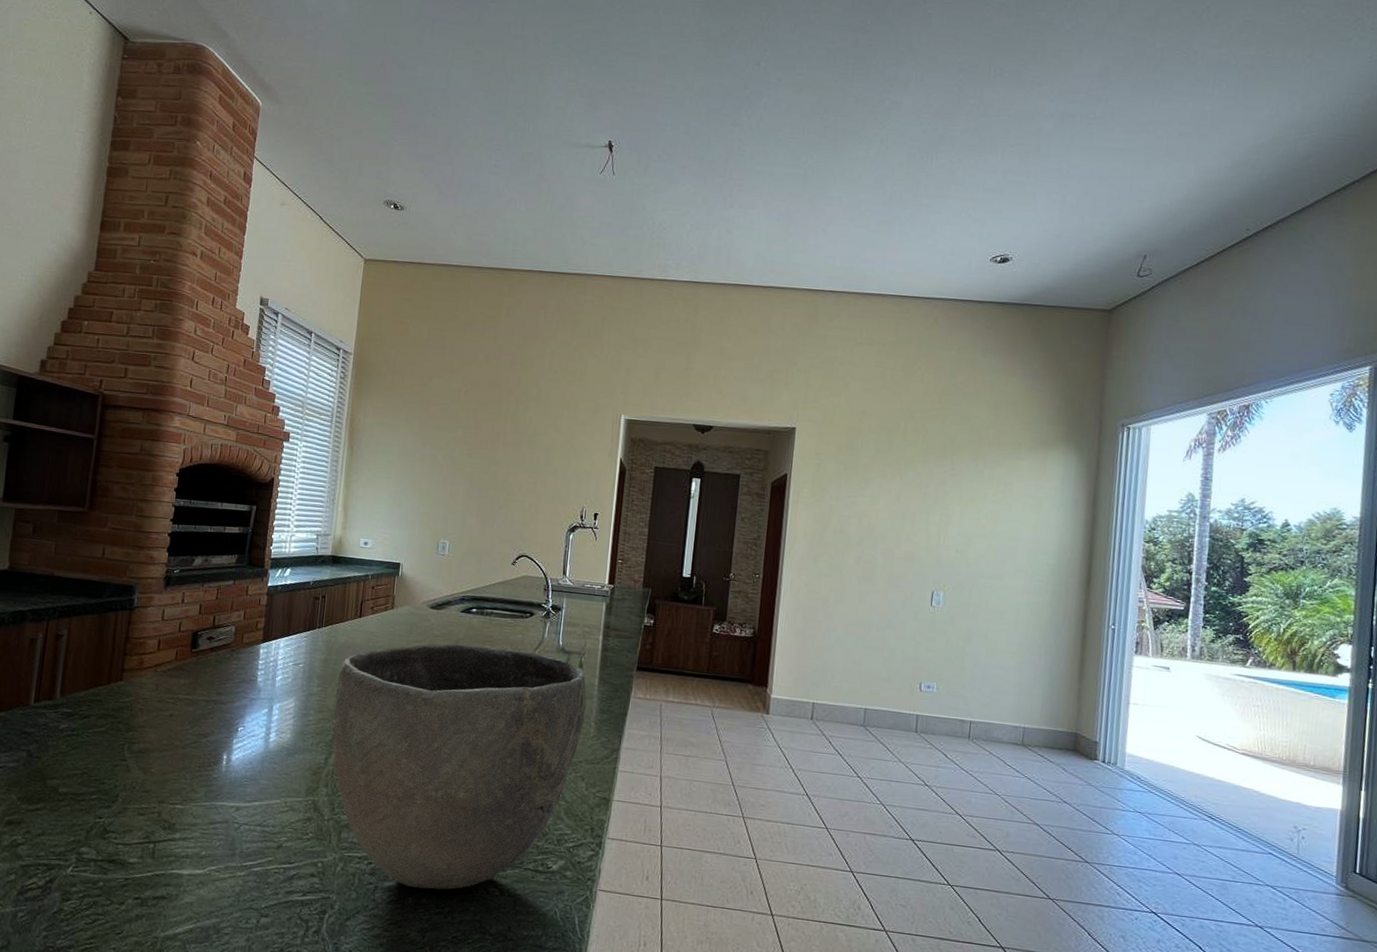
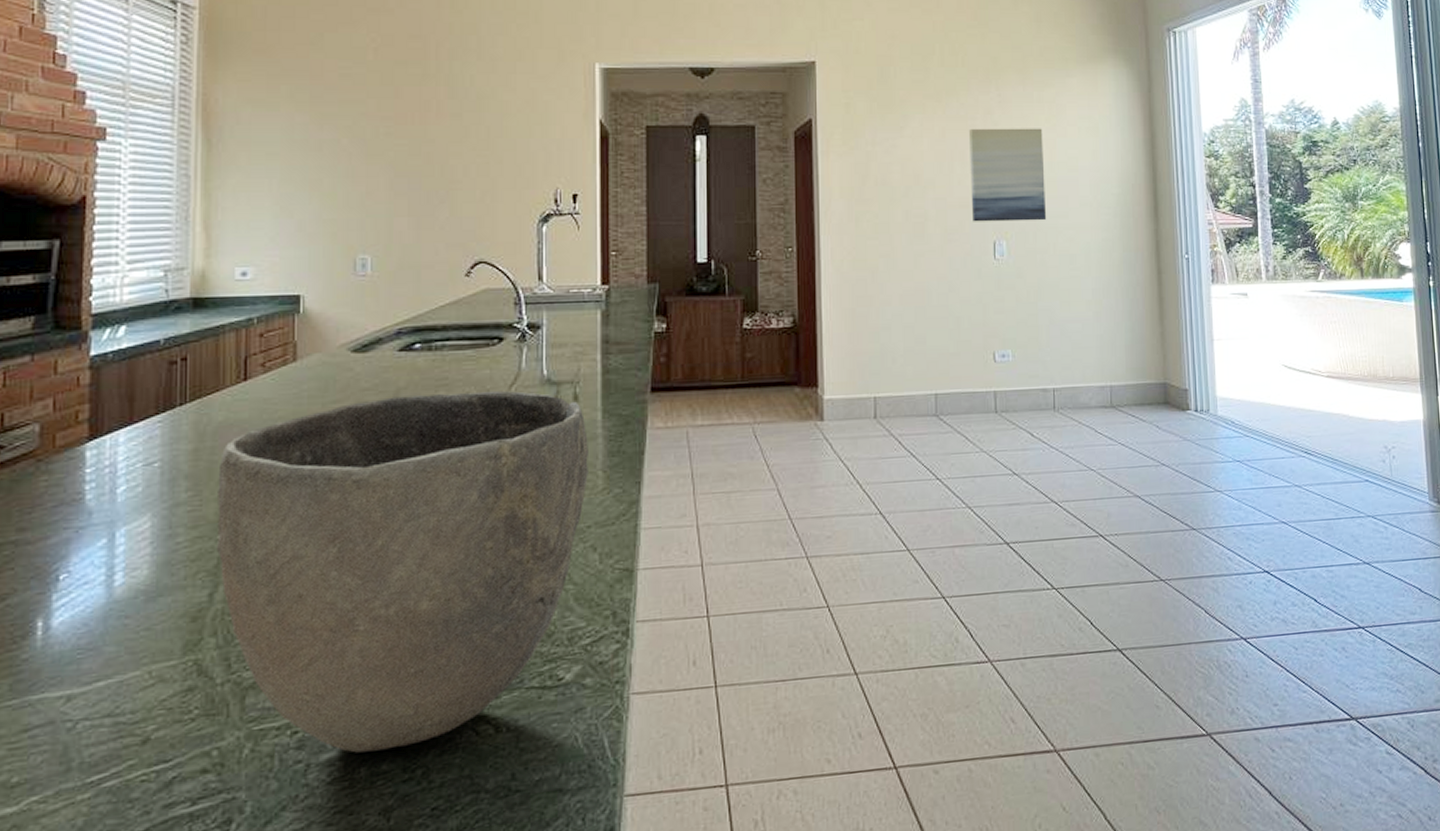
wall art: none [915,495,989,580] -> present [968,128,1047,222]

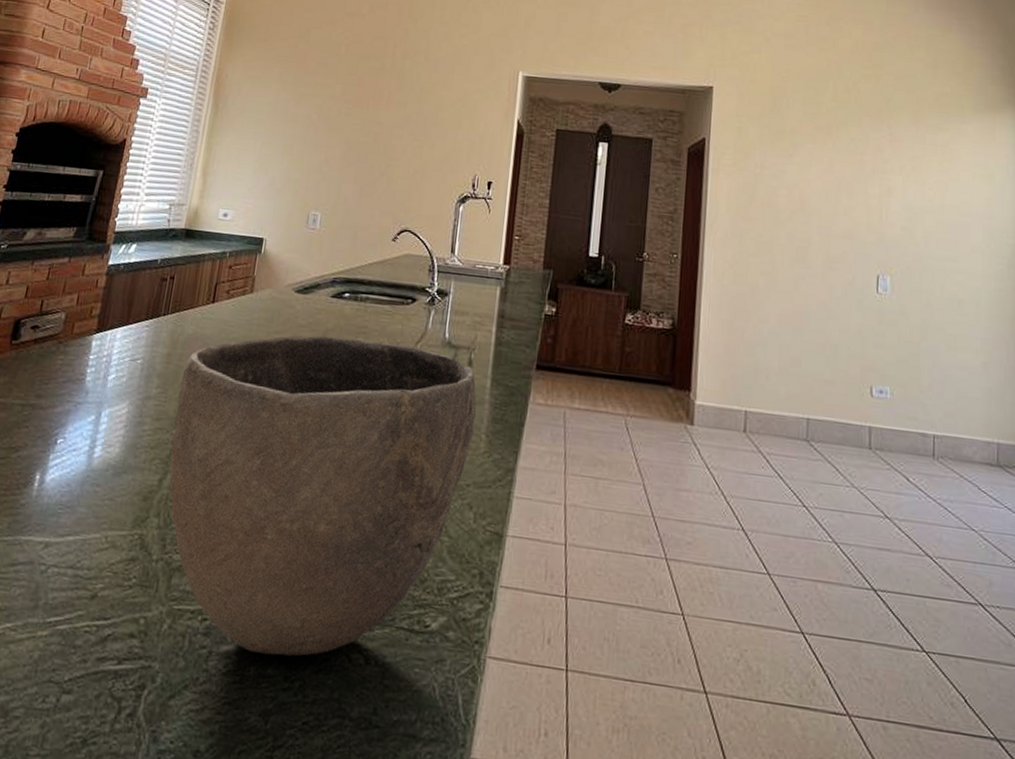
wall art: present [968,128,1047,222] -> none [856,164,935,262]

